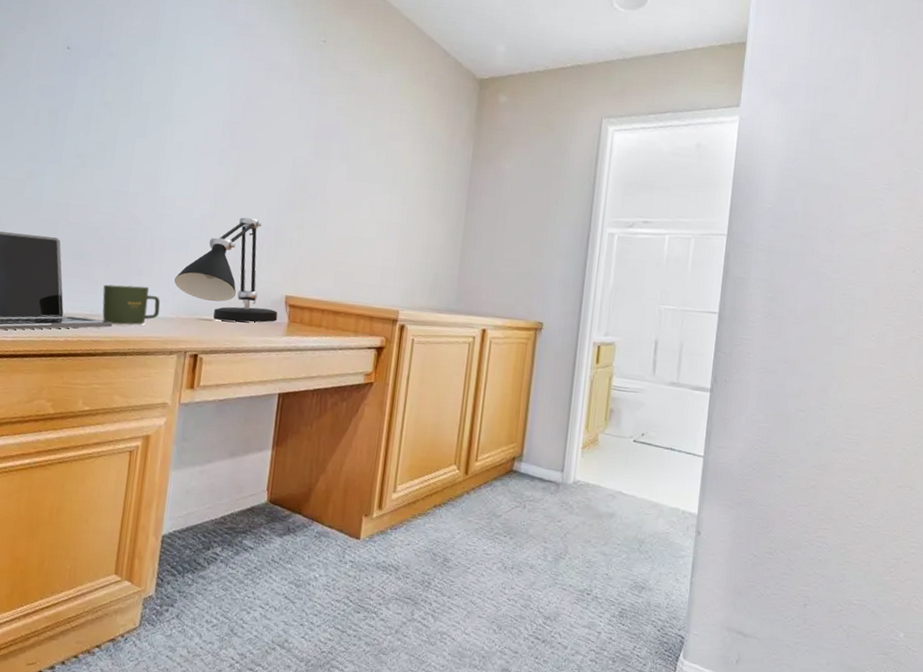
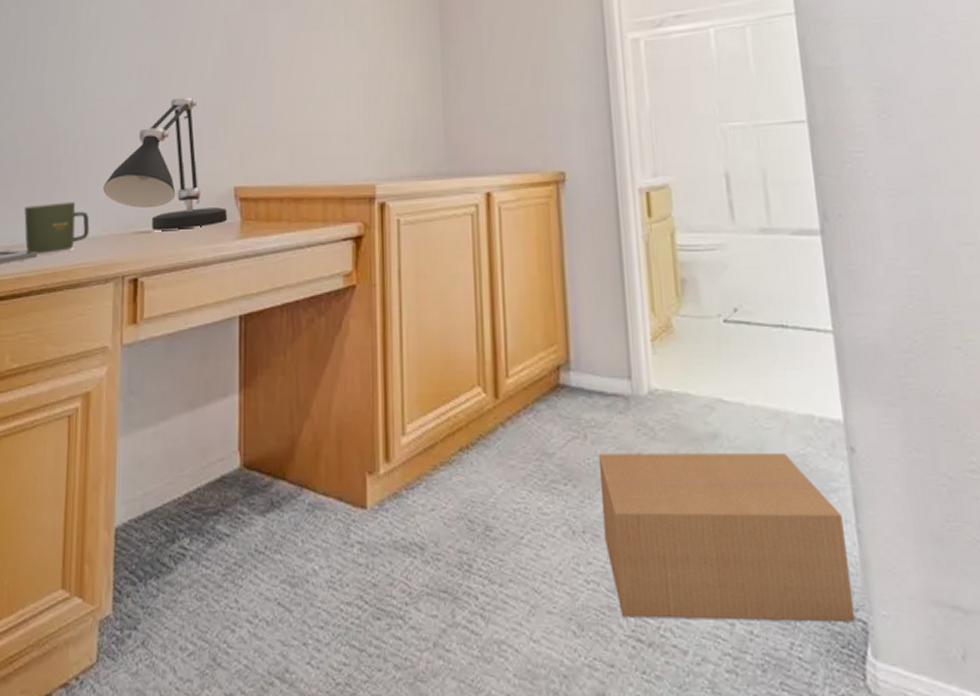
cardboard box: none [526,518,683,637] -> present [598,453,856,622]

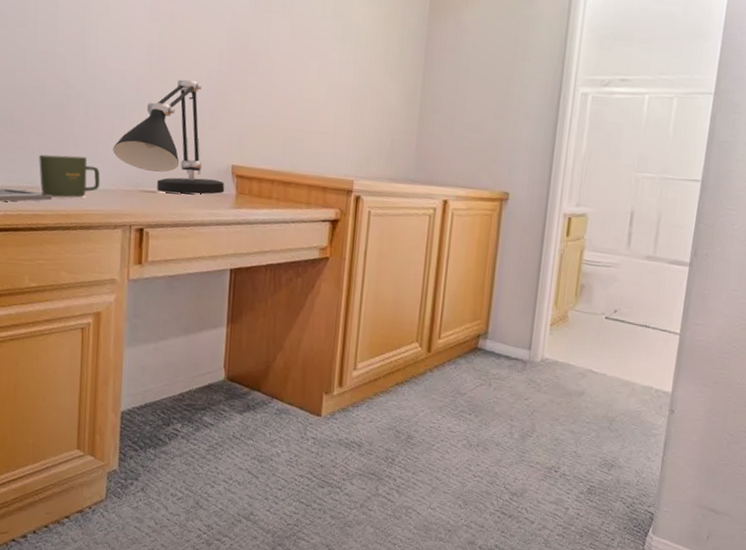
cardboard box: present [598,453,856,622] -> none [491,396,655,513]

